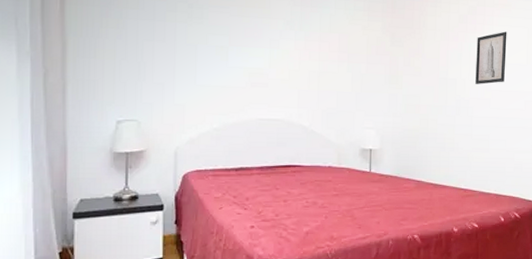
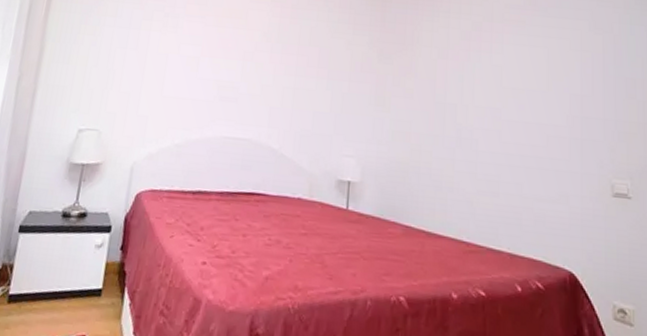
wall art: present [475,31,507,84] -> none [481,51,521,113]

